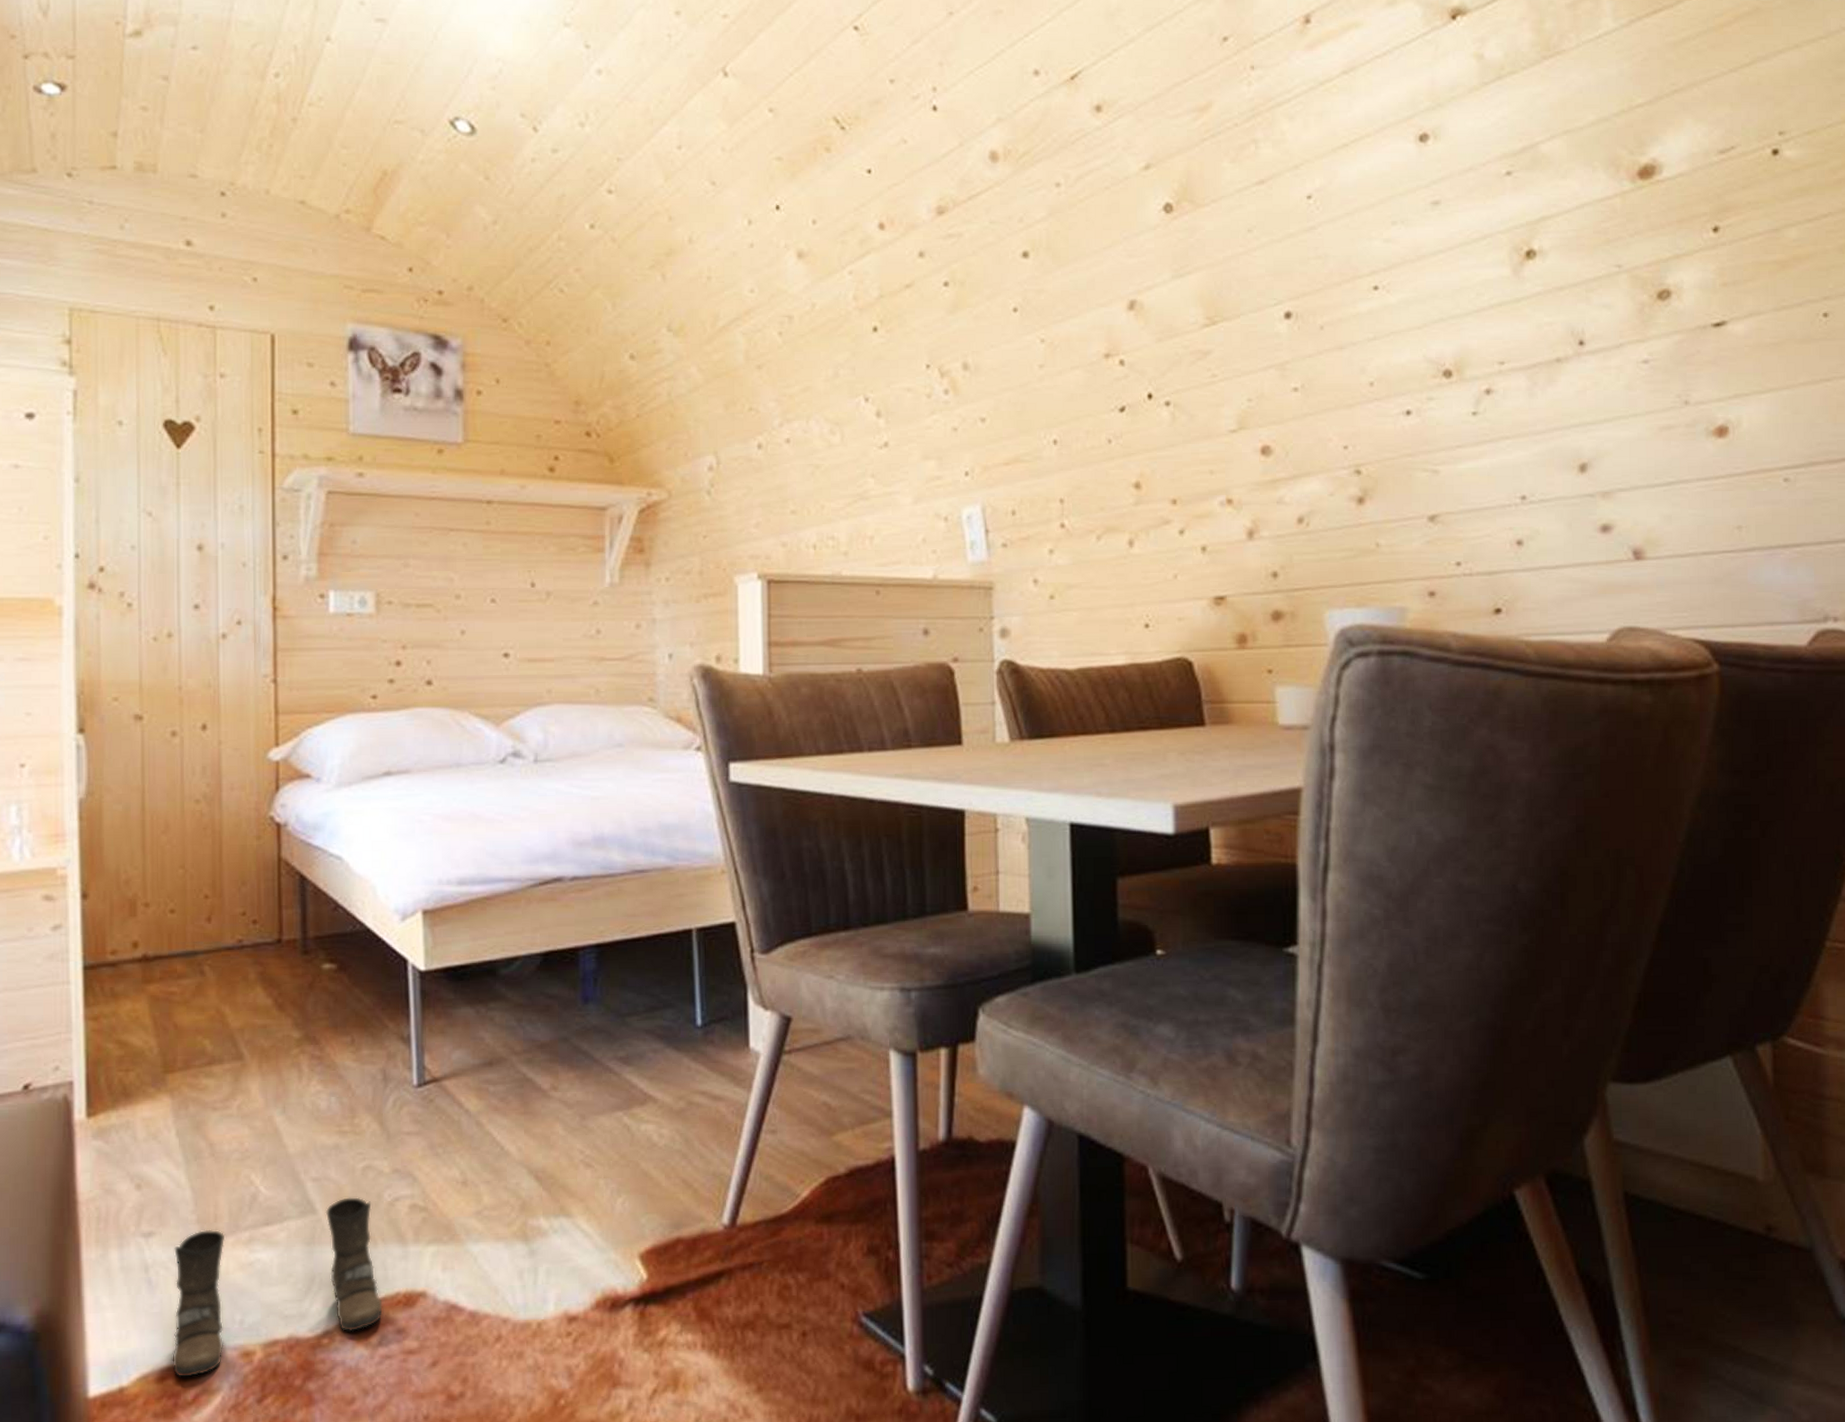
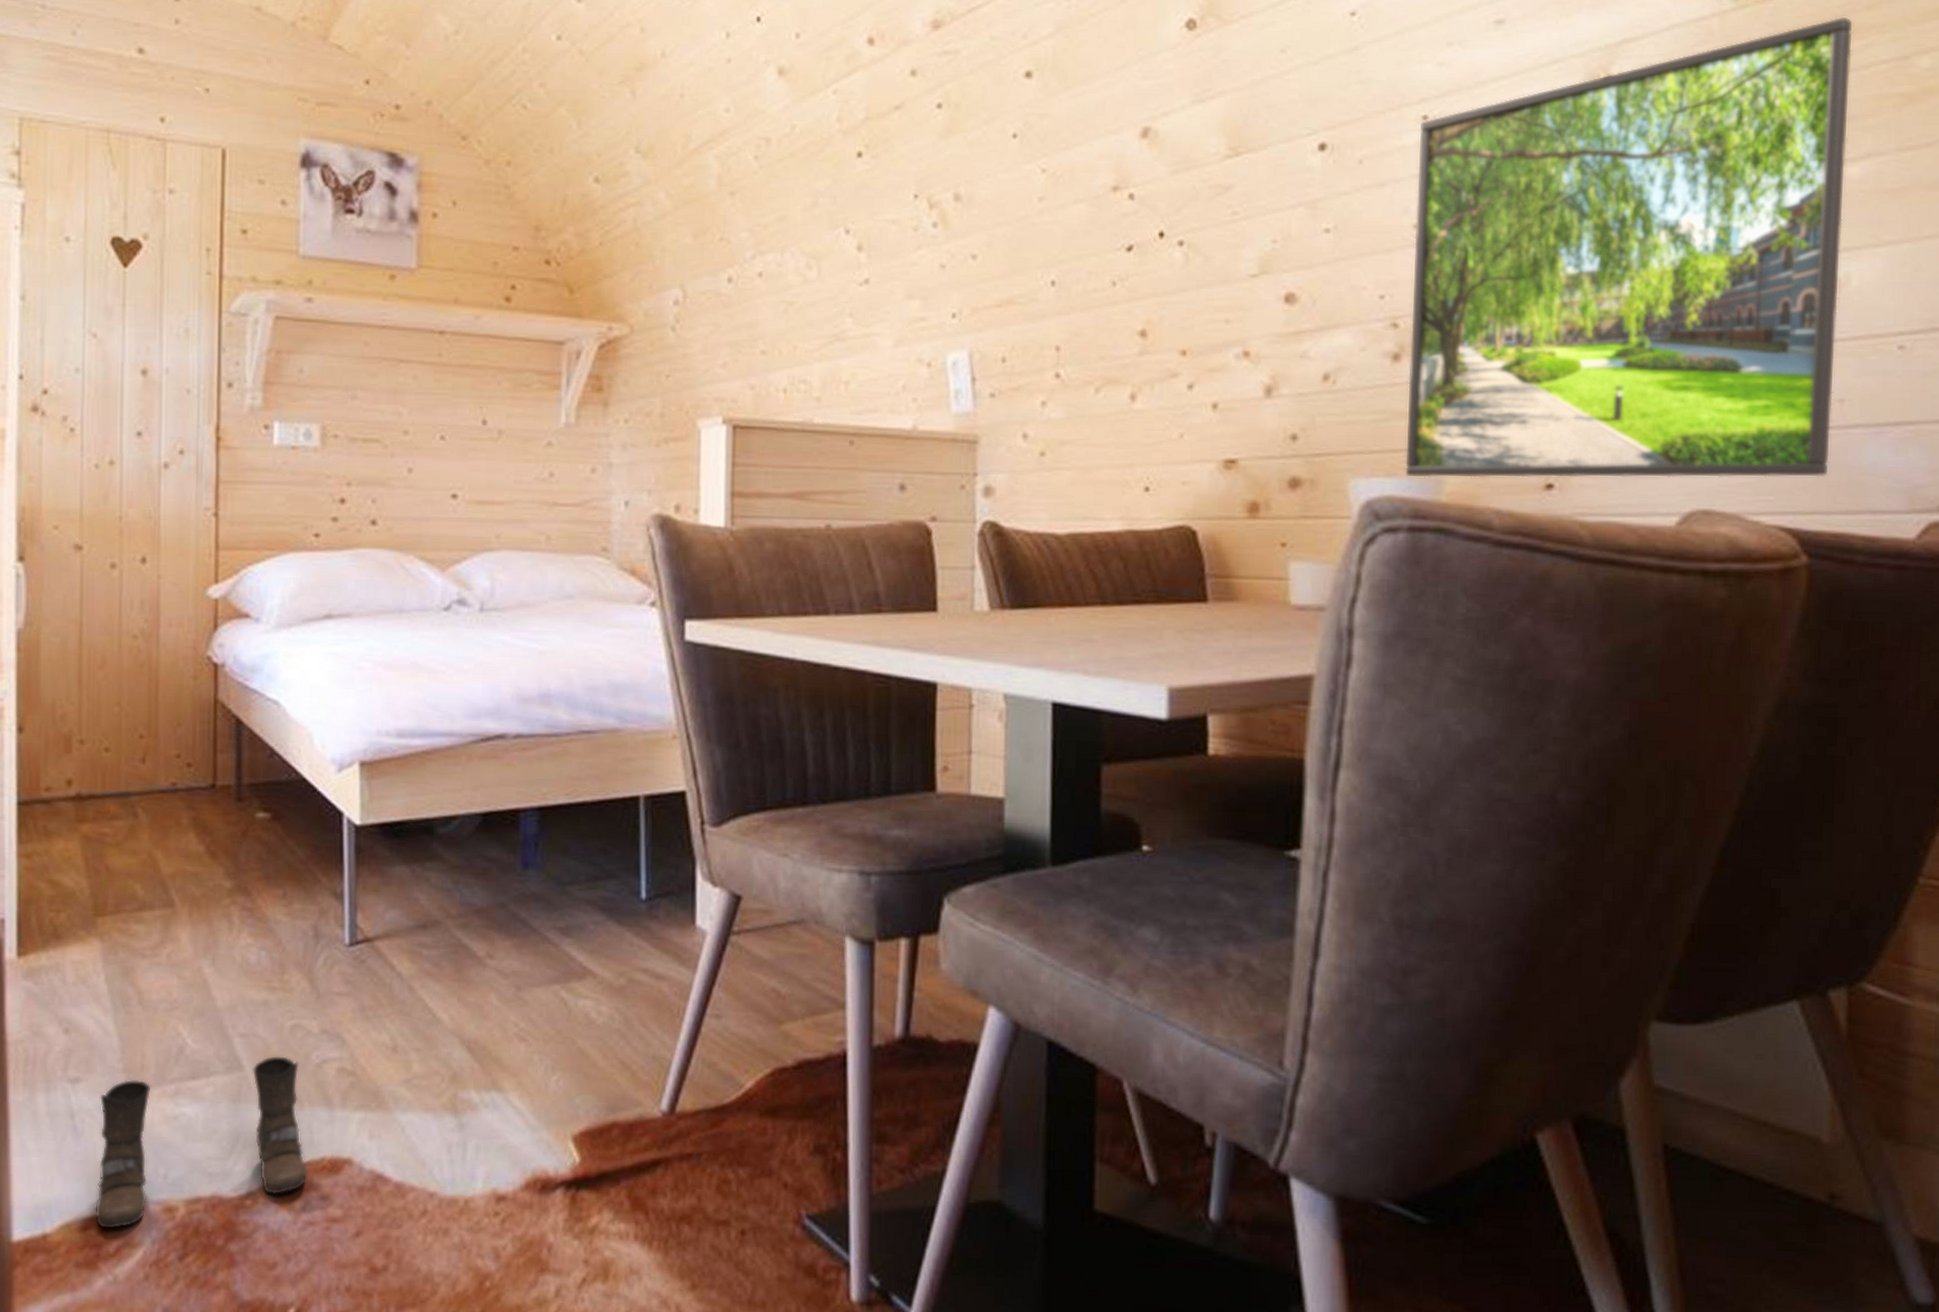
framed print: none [1371,195,1732,607] -> present [1405,16,1853,478]

